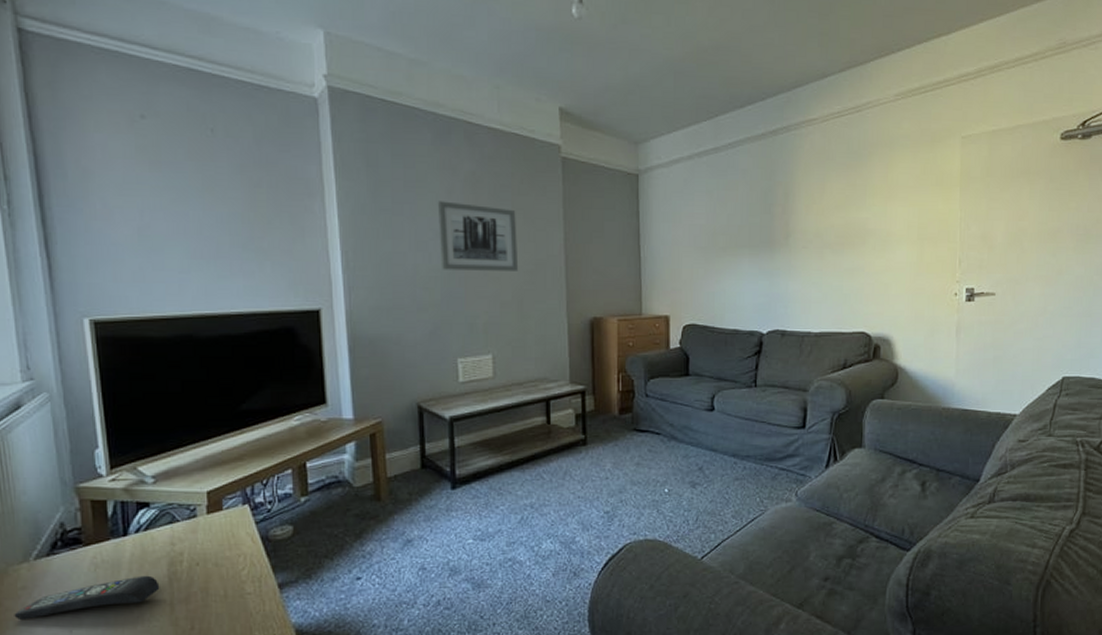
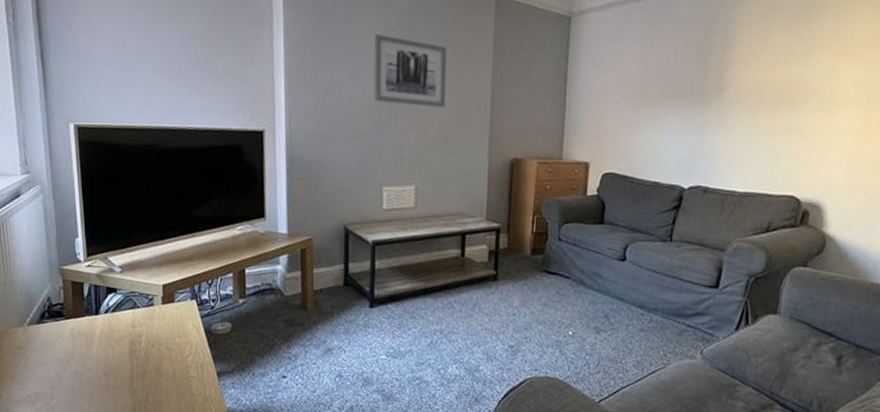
remote control: present [14,575,160,621] -> none [12,350,123,374]

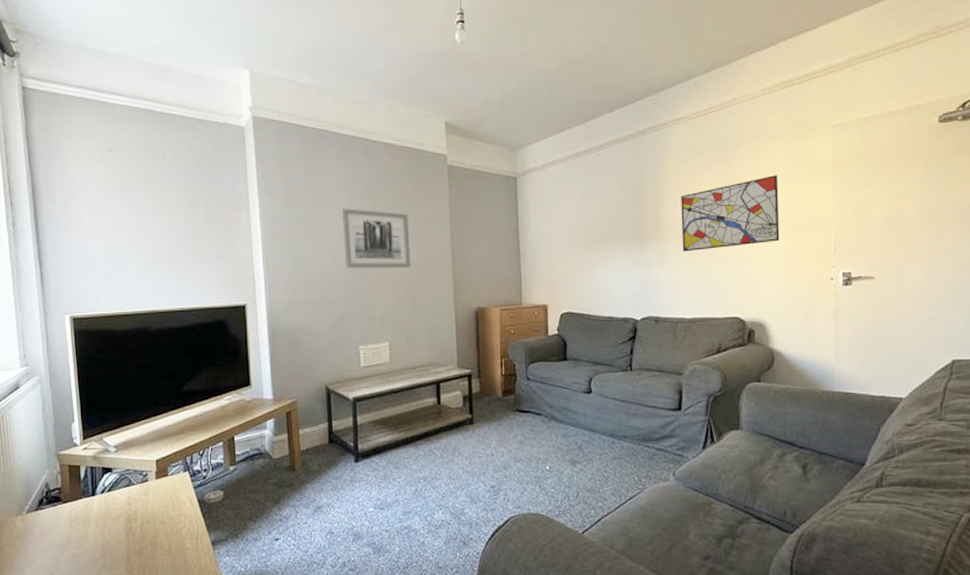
wall art: none [744,42,863,120] -> present [681,175,780,252]

